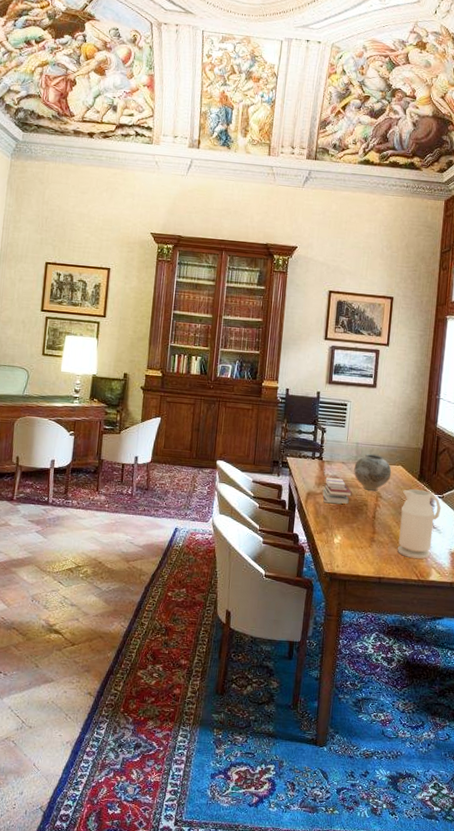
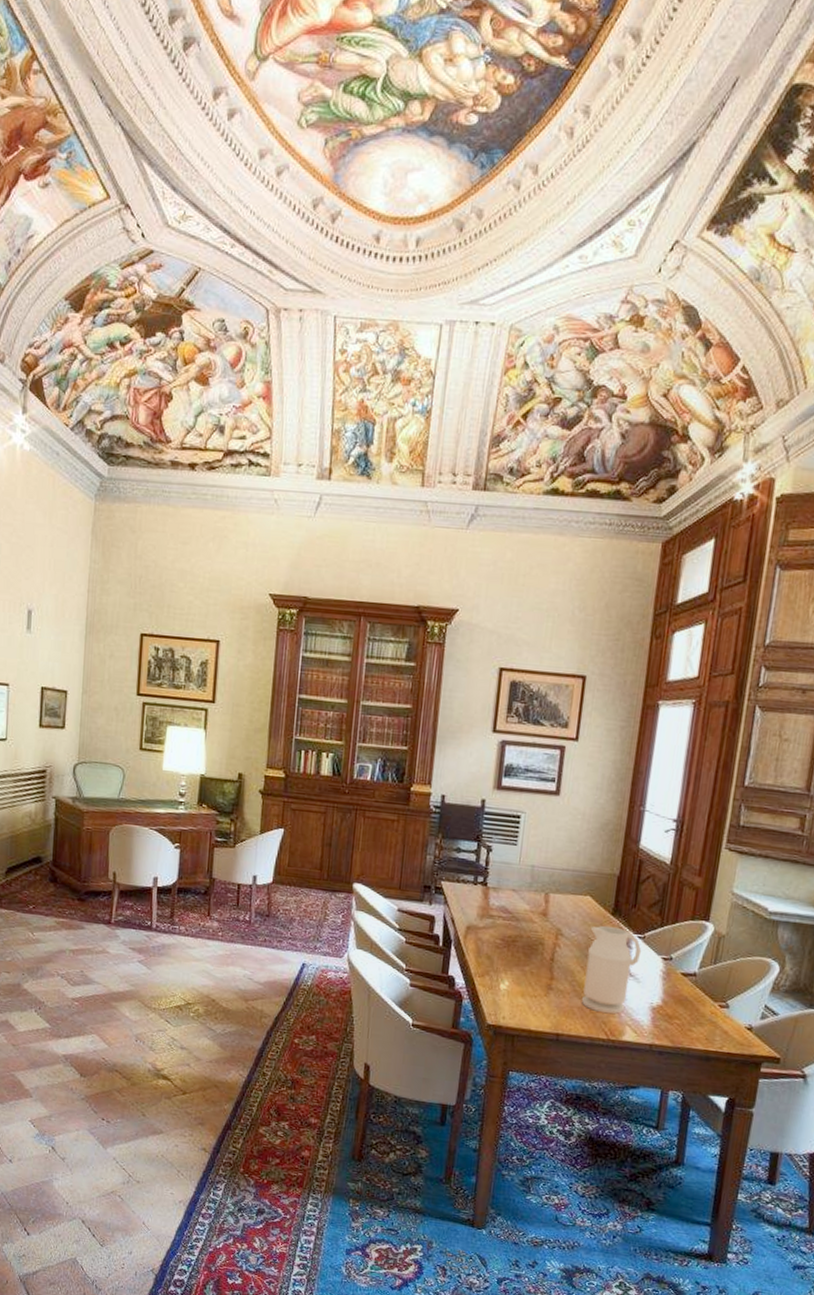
books: present [323,477,353,505] -> none [486,908,526,942]
vase: present [354,453,392,491] -> none [527,879,577,927]

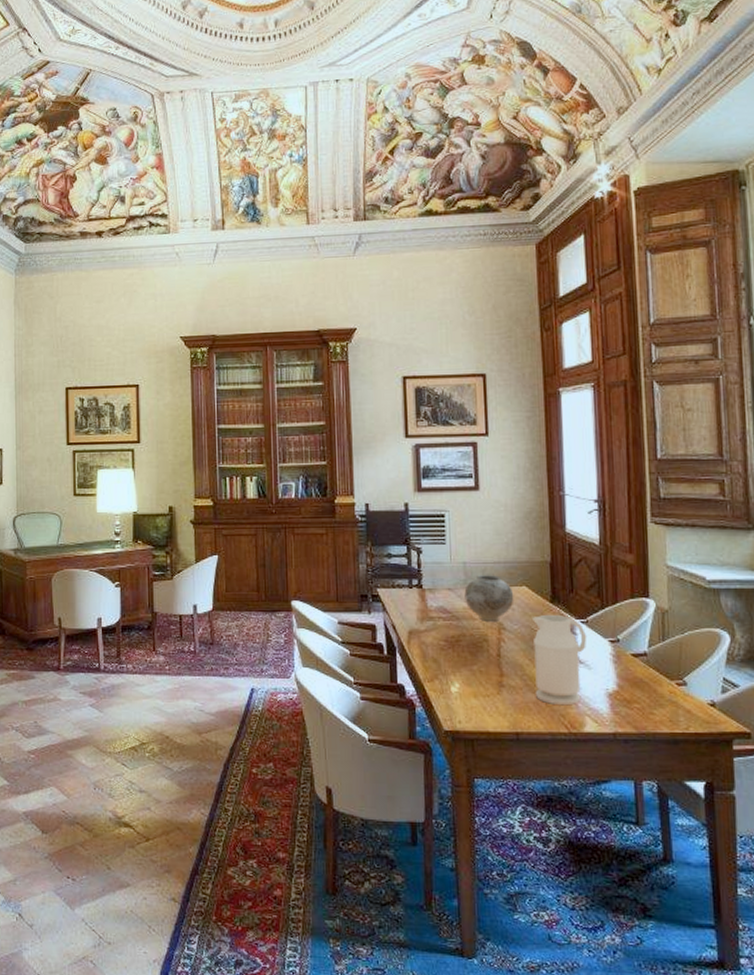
vase: none [527,879,577,927] -> present [464,574,514,621]

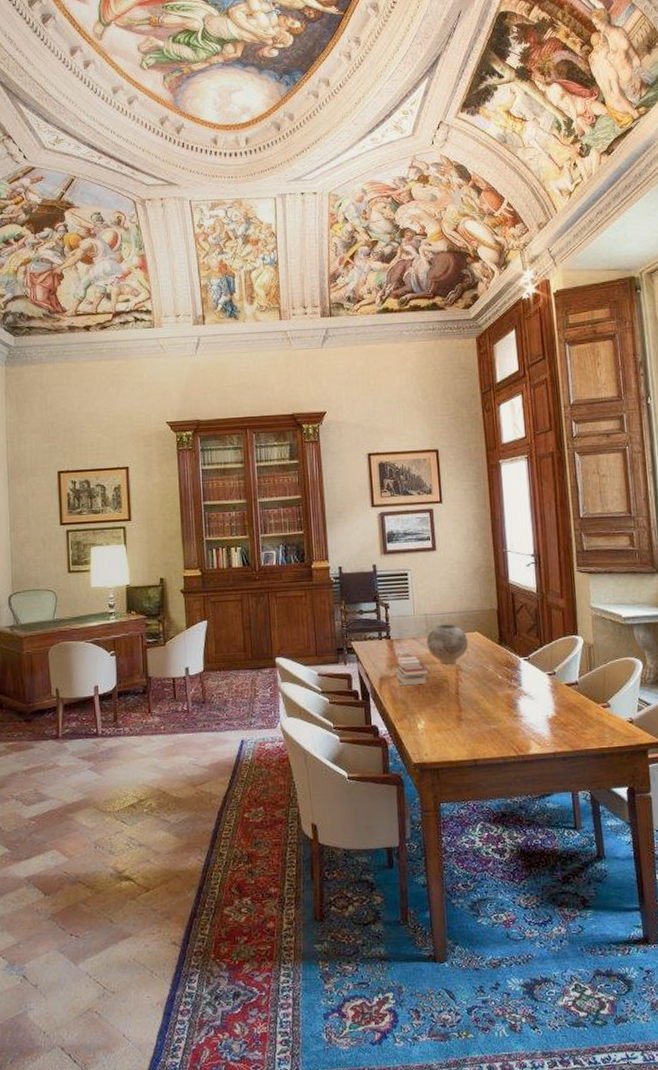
books: none [428,610,467,643] -> present [397,656,430,686]
water jug: present [531,614,587,706] -> none [483,654,530,733]

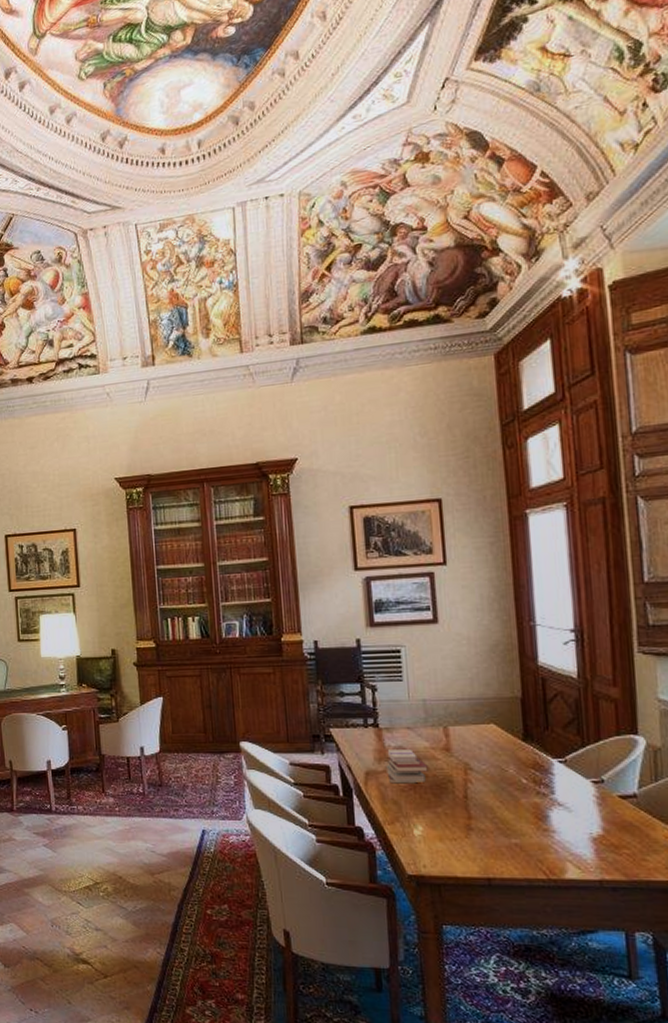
vase: present [426,623,469,665] -> none [425,711,482,761]

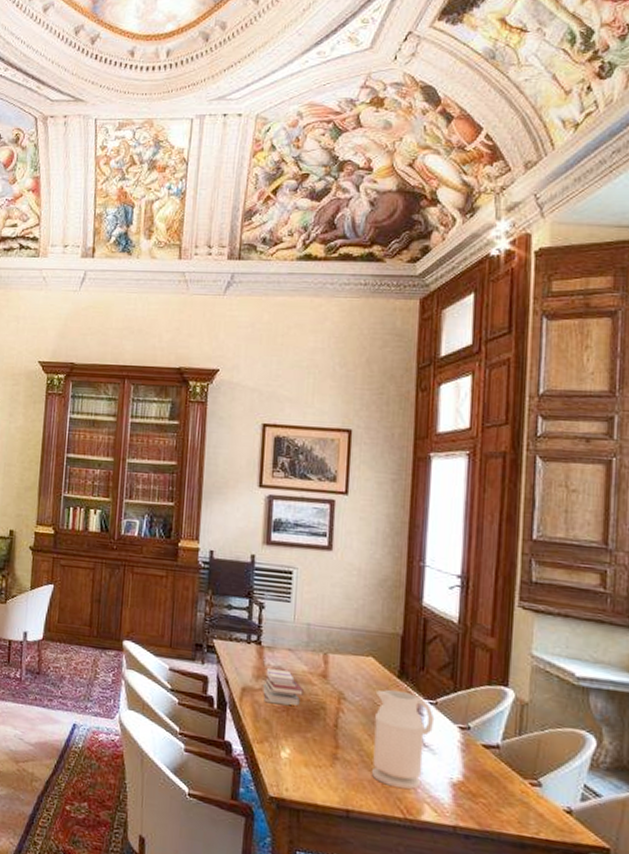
water jug: none [501,753,566,851] -> present [372,689,435,790]

